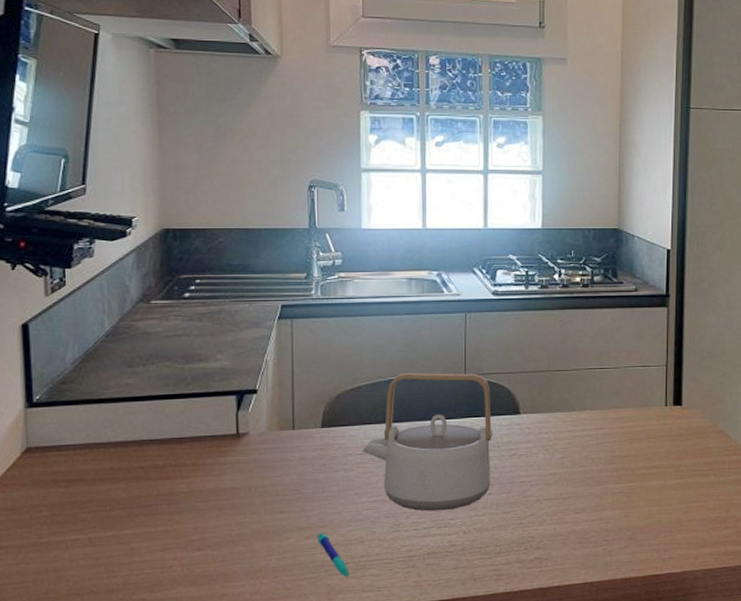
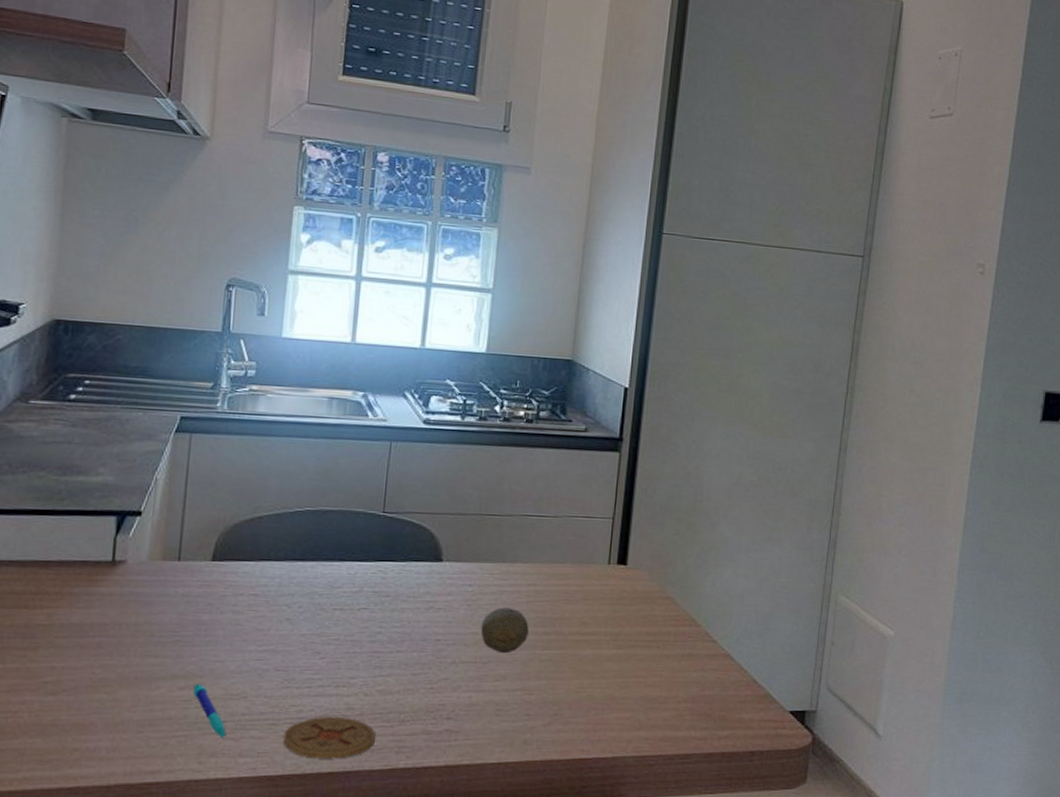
teapot: present [363,372,493,511] -> none [257,504,411,667]
coaster: none [397,553,476,590] -> present [282,717,375,759]
fruit: none [559,450,601,490] -> present [480,607,529,654]

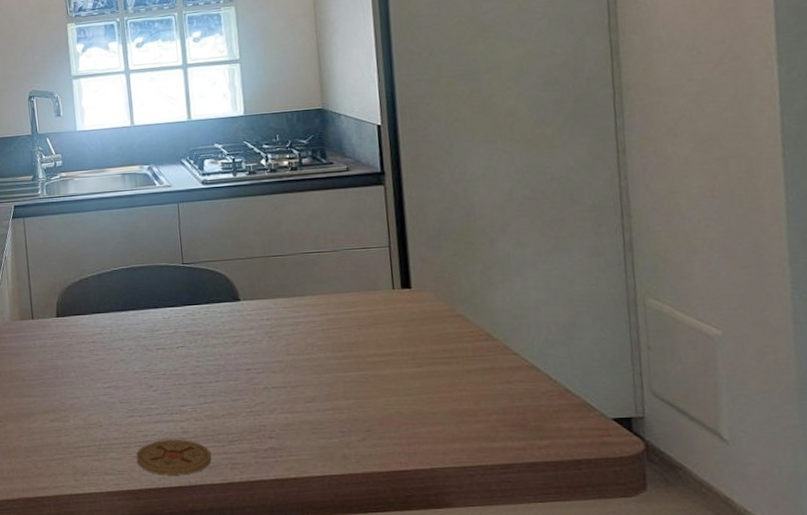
pen: present [193,684,227,739] -> none [61,417,92,460]
fruit: present [480,607,529,654] -> none [284,336,329,378]

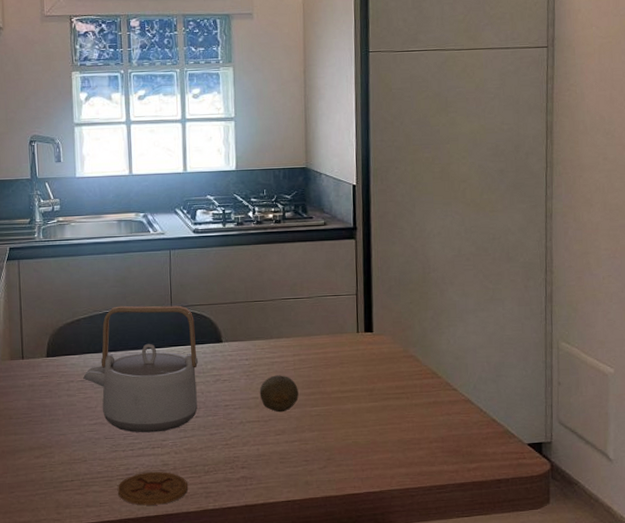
teapot: none [94,262,217,398] -> present [83,305,199,433]
fruit: none [284,336,329,378] -> present [259,375,299,413]

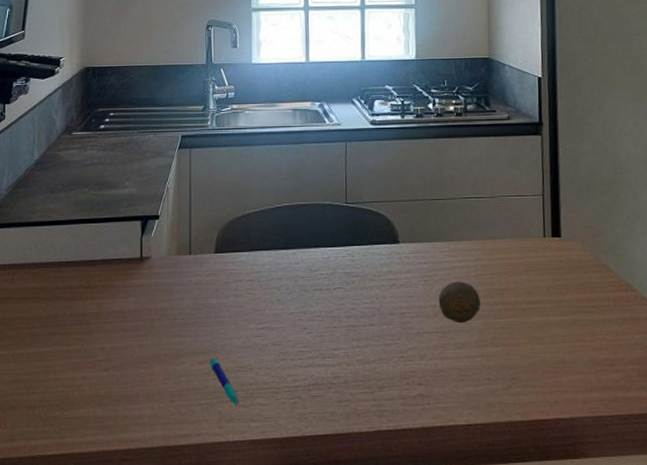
pen: none [46,453,75,494] -> present [210,359,239,406]
teapot: present [83,305,199,433] -> none [252,200,374,341]
coaster: present [117,472,188,506] -> none [284,385,359,423]

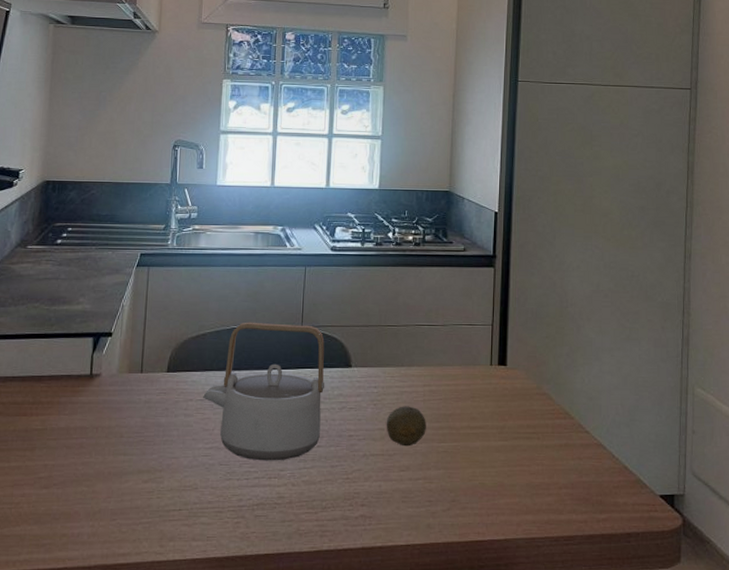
pen: present [210,359,239,406] -> none [155,477,182,525]
teapot: none [252,200,374,341] -> present [203,322,325,461]

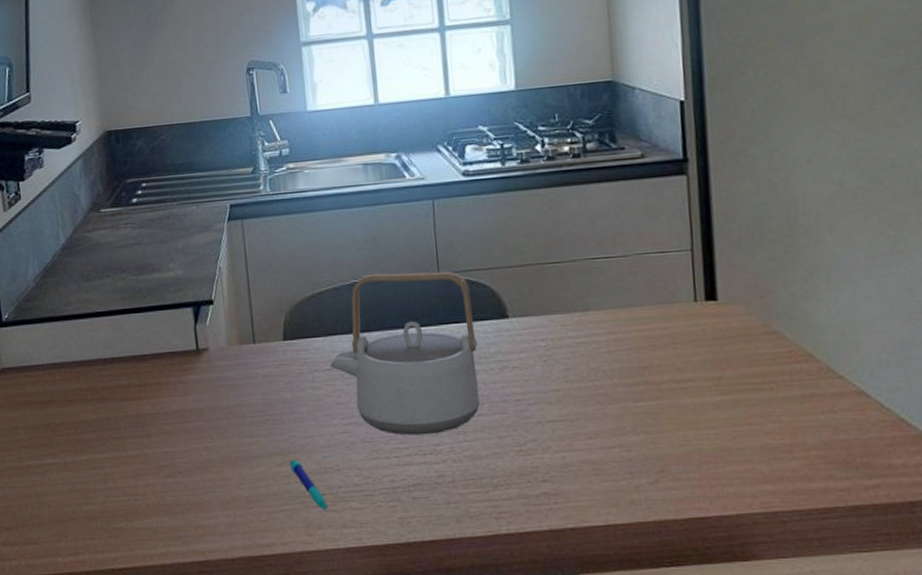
pen: none [155,477,182,525] -> present [290,460,328,511]
fruit: present [386,406,426,447] -> none [561,360,616,409]

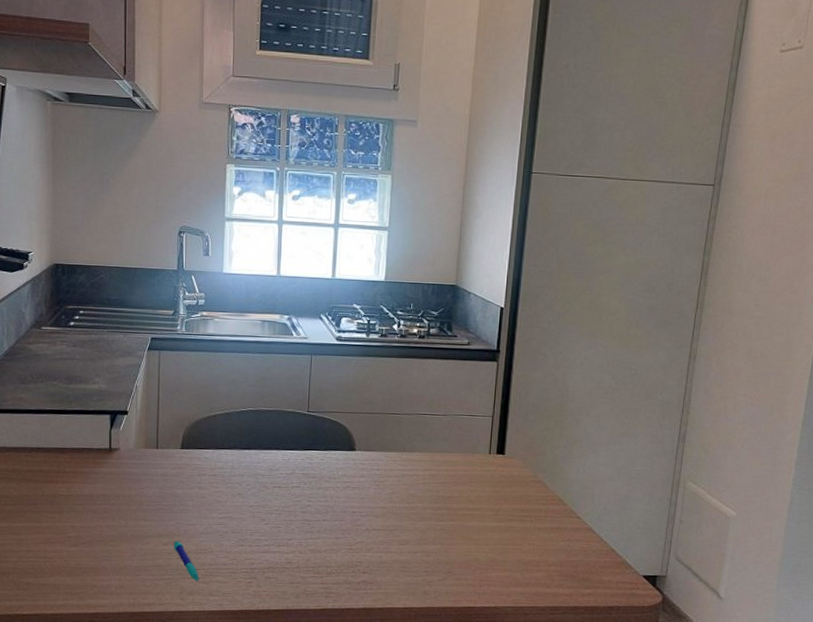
teapot: present [330,271,480,436] -> none [215,405,331,532]

